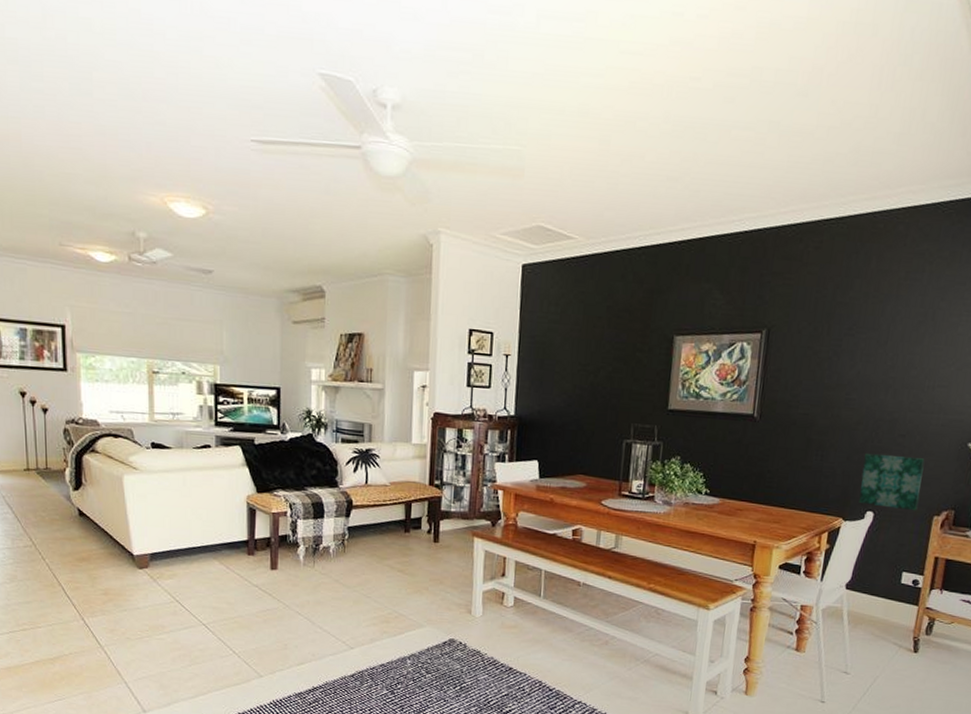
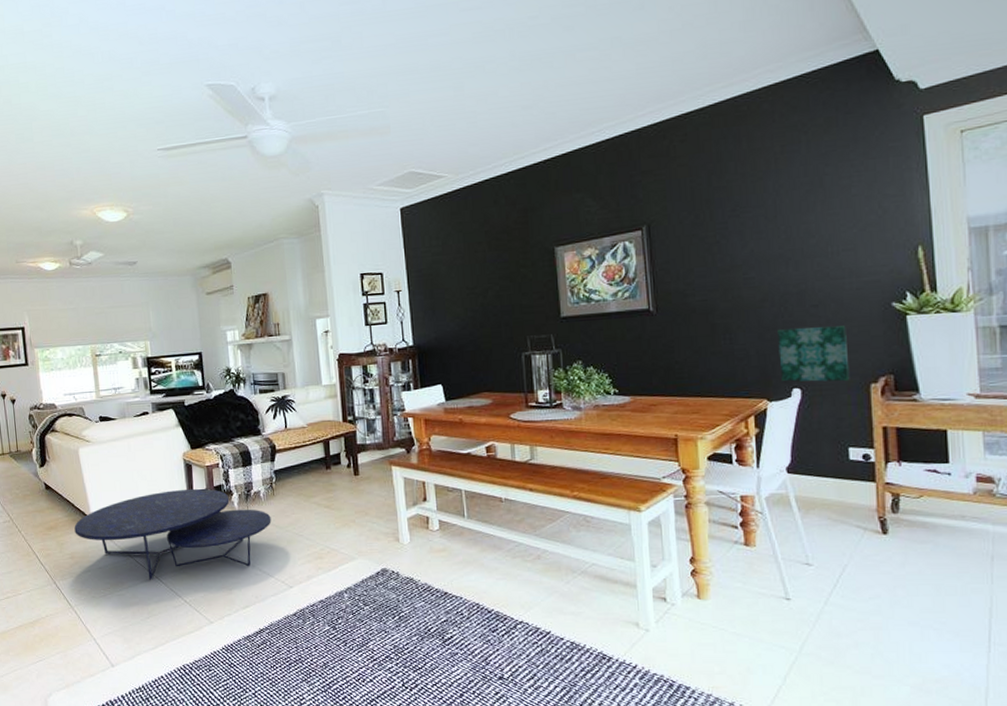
nesting table: none [111,534,339,627] -> present [74,488,272,580]

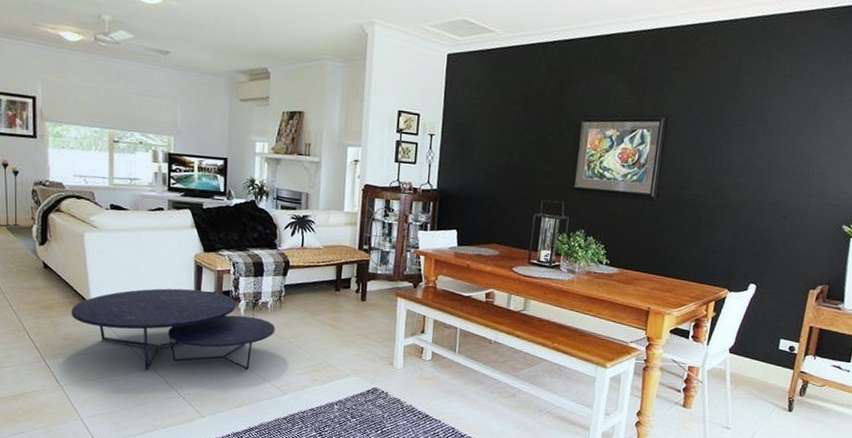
wall art: present [778,326,850,382] -> none [743,231,803,285]

